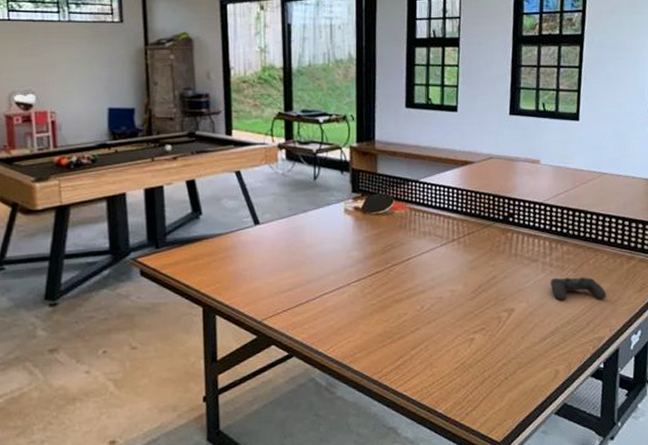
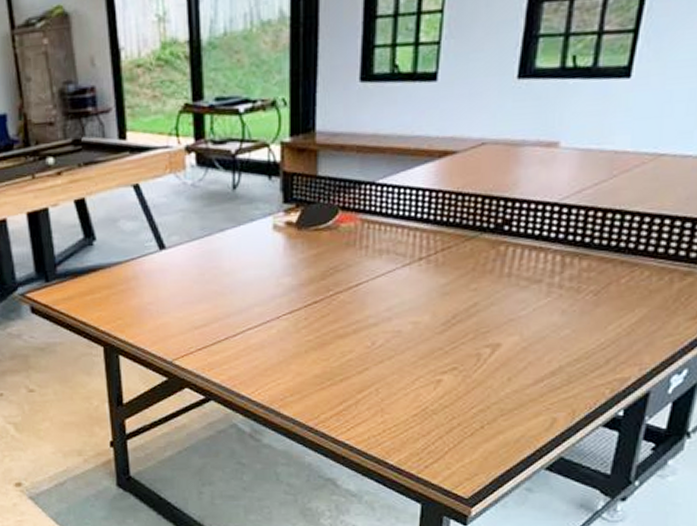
gaming controller: present [550,277,606,301] -> none [556,301,640,333]

